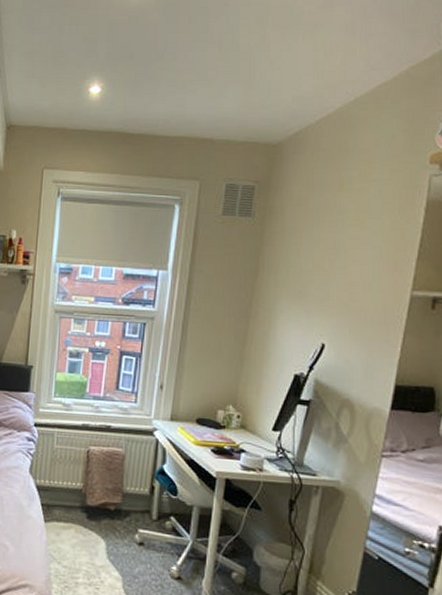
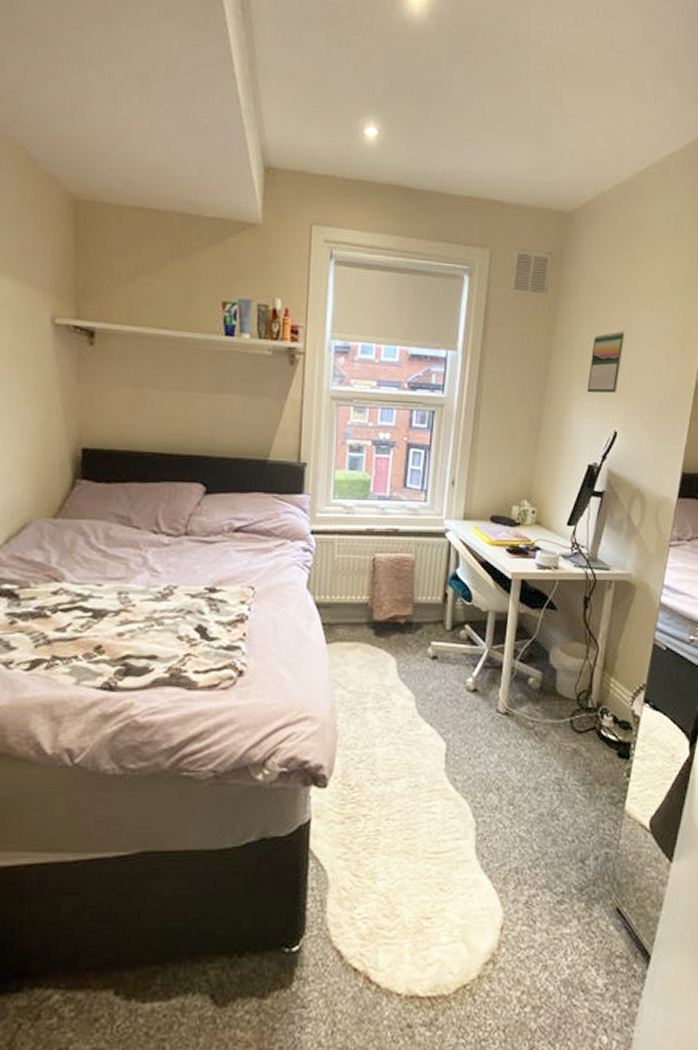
calendar: none [294,250,334,308] -> present [587,331,625,394]

